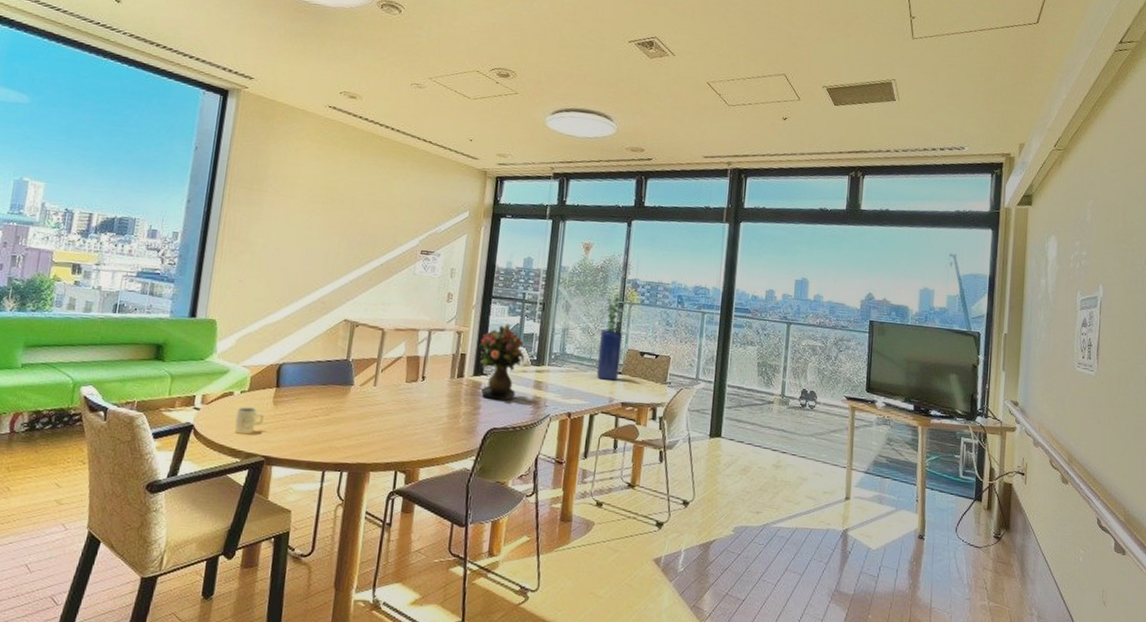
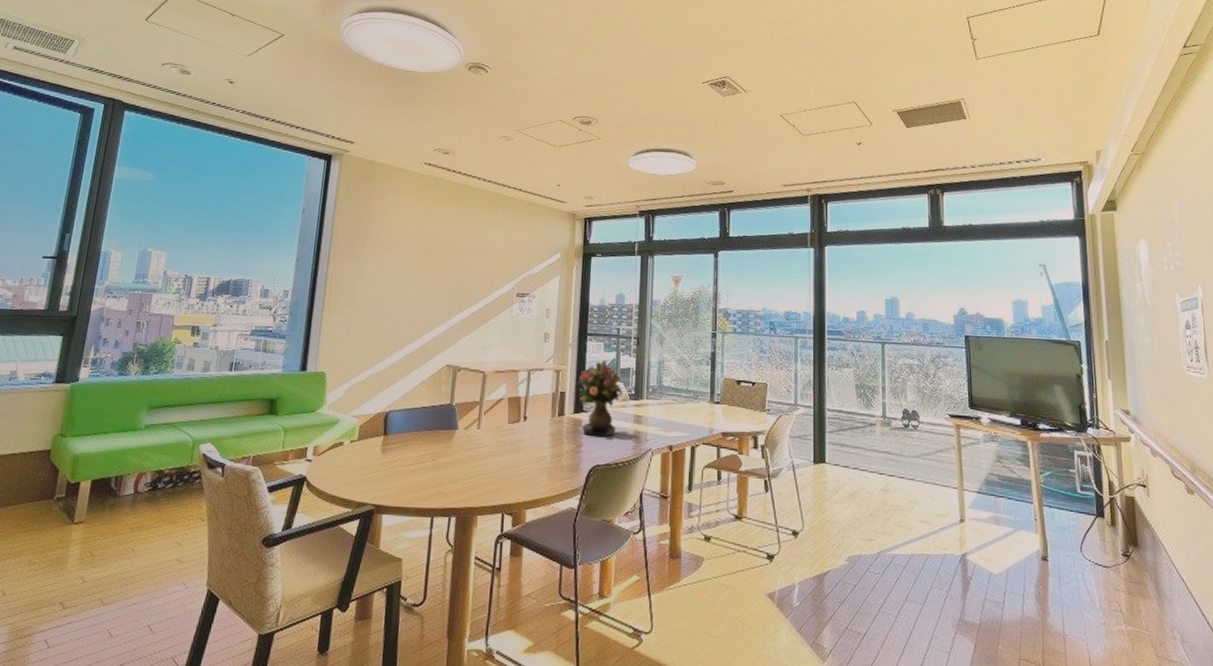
mug: present [234,407,264,435] -> none [345,456,373,484]
vase: present [596,292,628,381] -> none [694,321,720,411]

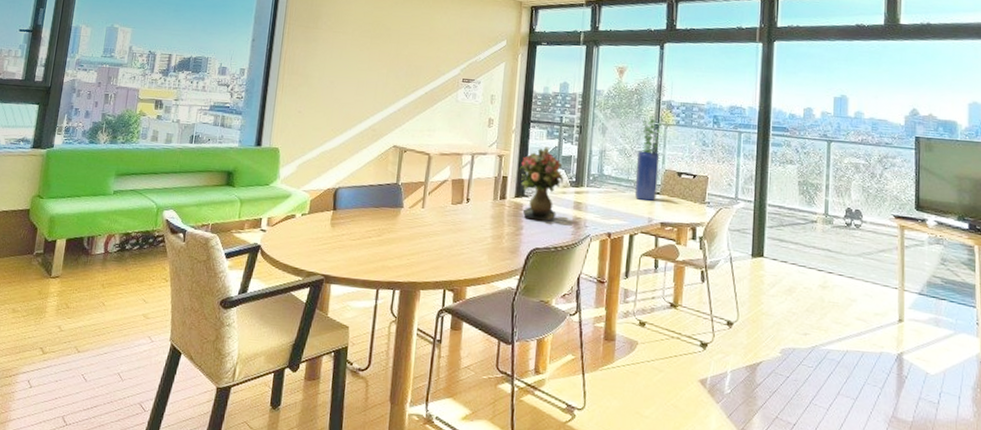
vase: none [694,321,720,411] -> present [634,113,664,201]

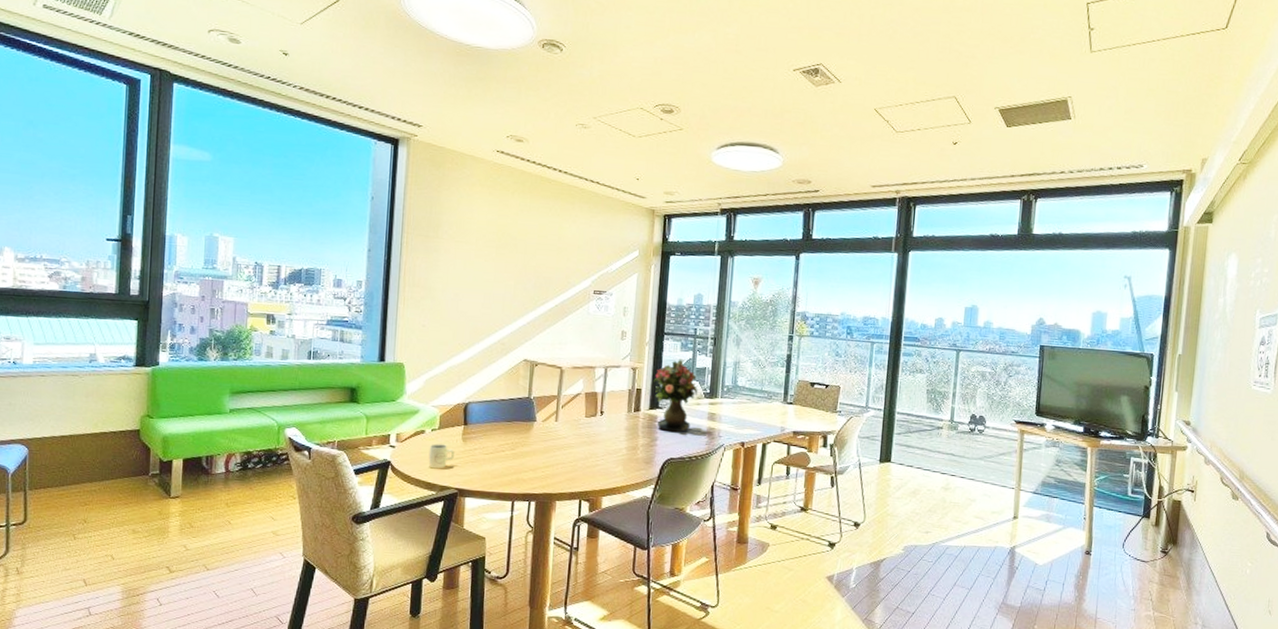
mug: none [297,228,323,254] -> present [428,444,454,469]
vase: present [634,113,664,201] -> none [768,324,798,411]

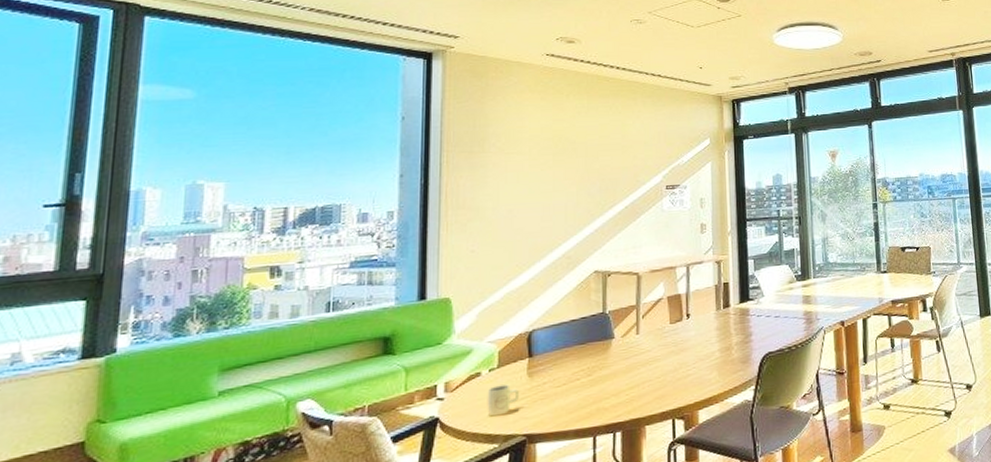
bouquet: present [653,359,698,433] -> none [741,244,789,324]

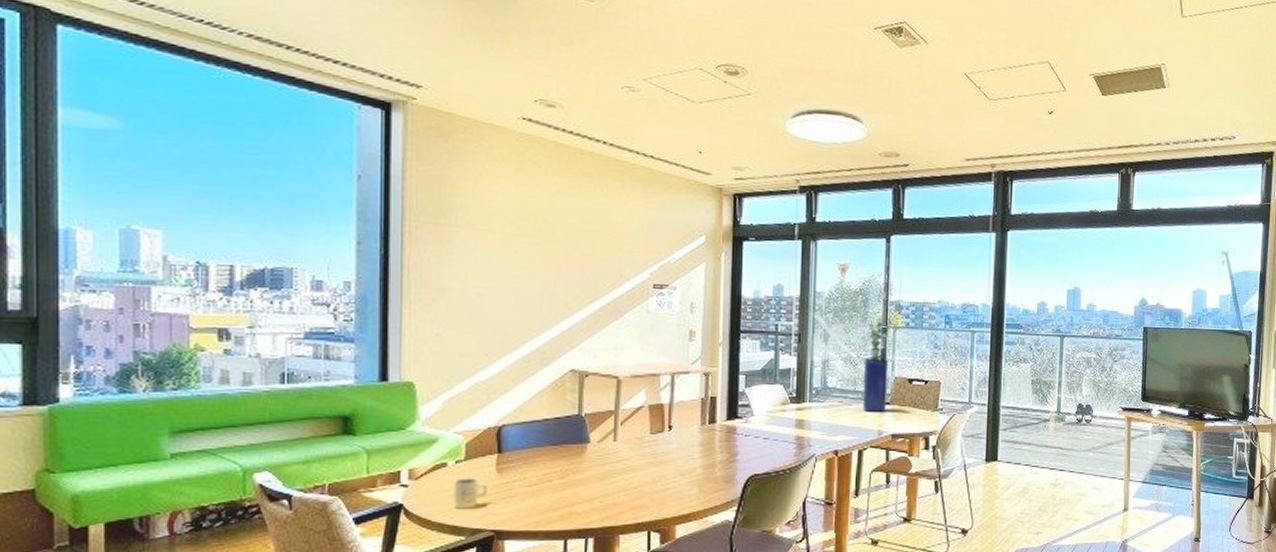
vase: none [860,191,884,282] -> present [862,315,892,412]

